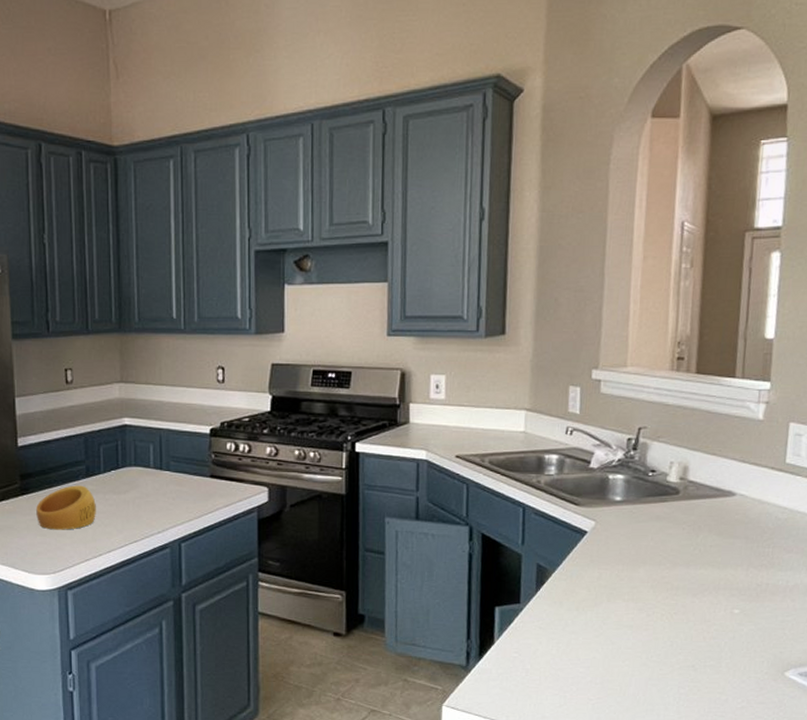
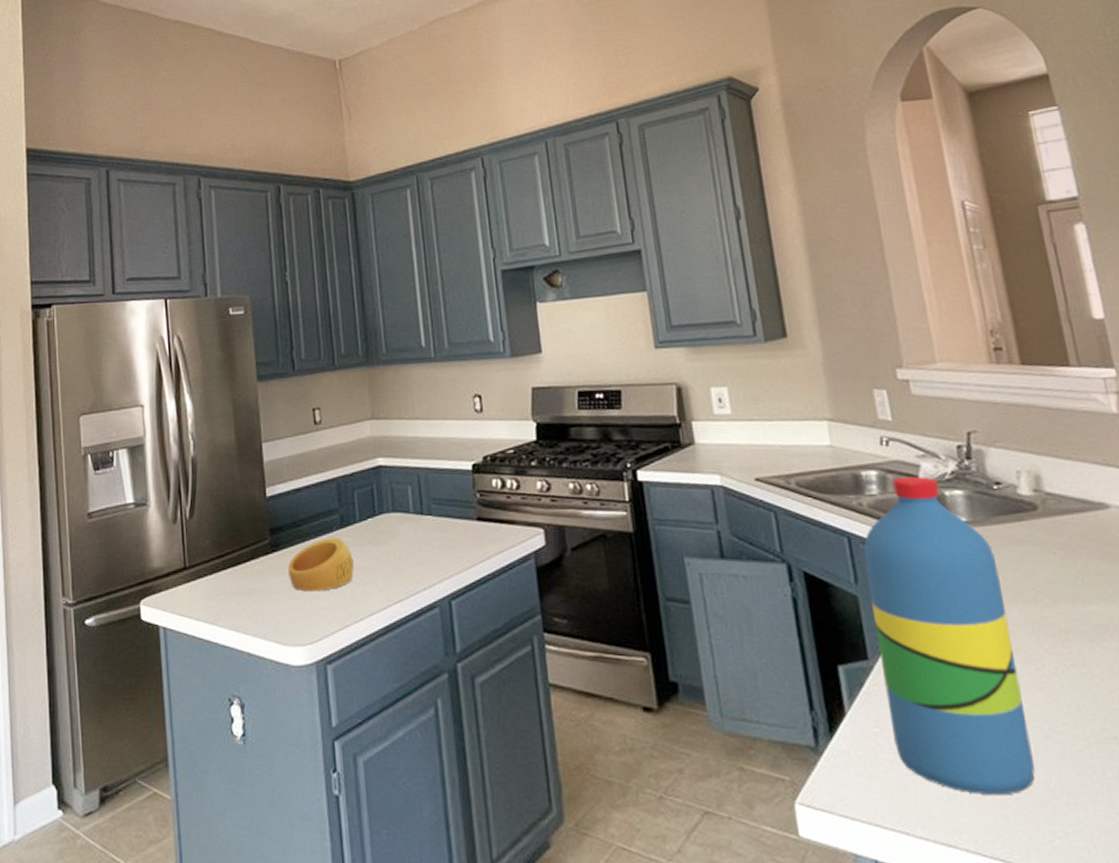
water bottle: none [528,461,637,704] -> present [863,476,1035,796]

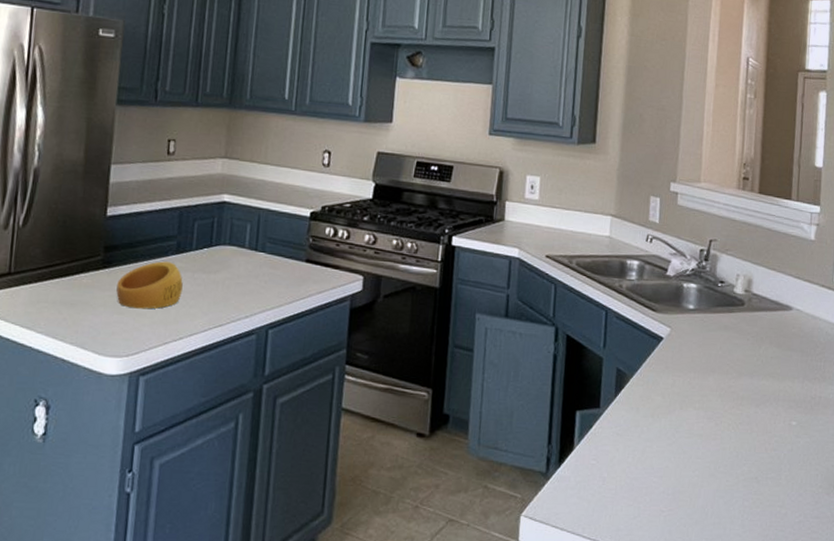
water bottle: present [863,476,1035,796] -> none [604,268,707,516]

